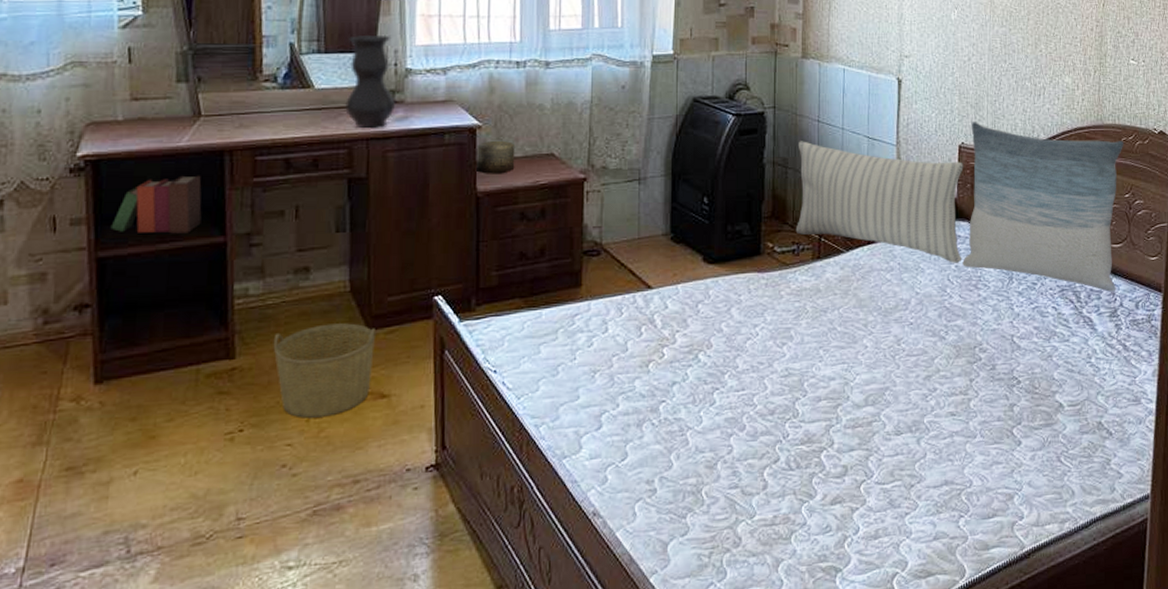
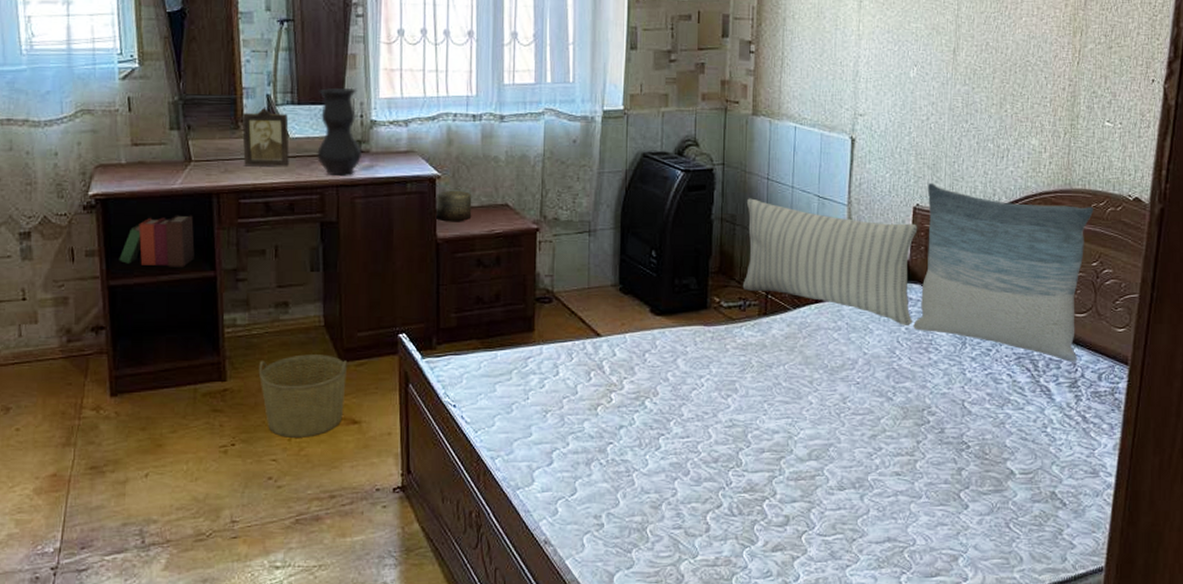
photo frame: none [260,57,314,121] -> present [242,108,289,167]

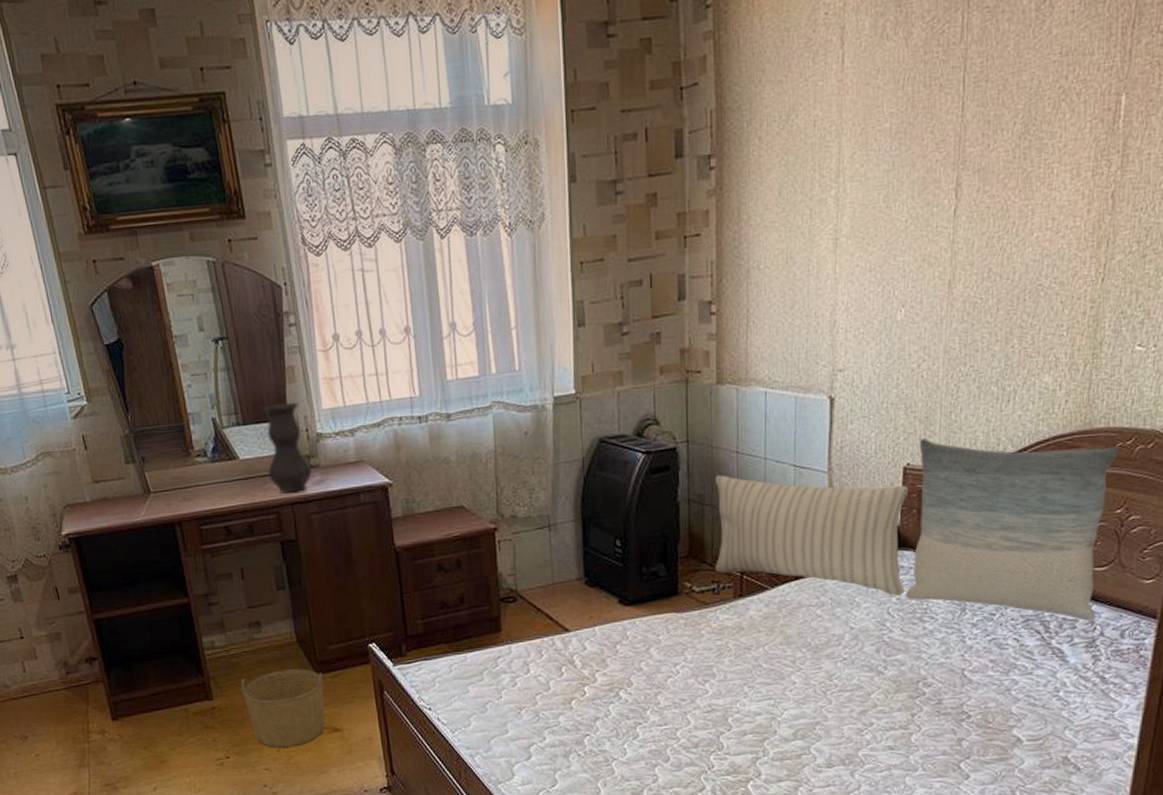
books: present [119,215,195,267] -> none [99,545,167,598]
photo frame: present [242,108,289,167] -> none [191,432,243,493]
decorative box: present [436,191,472,222] -> none [391,497,428,530]

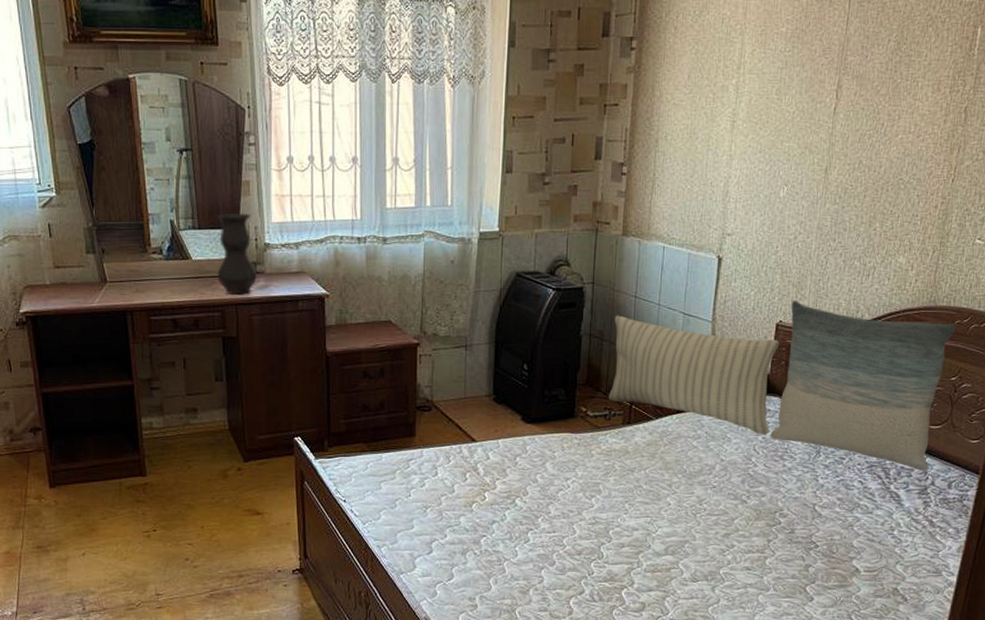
basket: present [241,669,325,748] -> none [173,454,251,526]

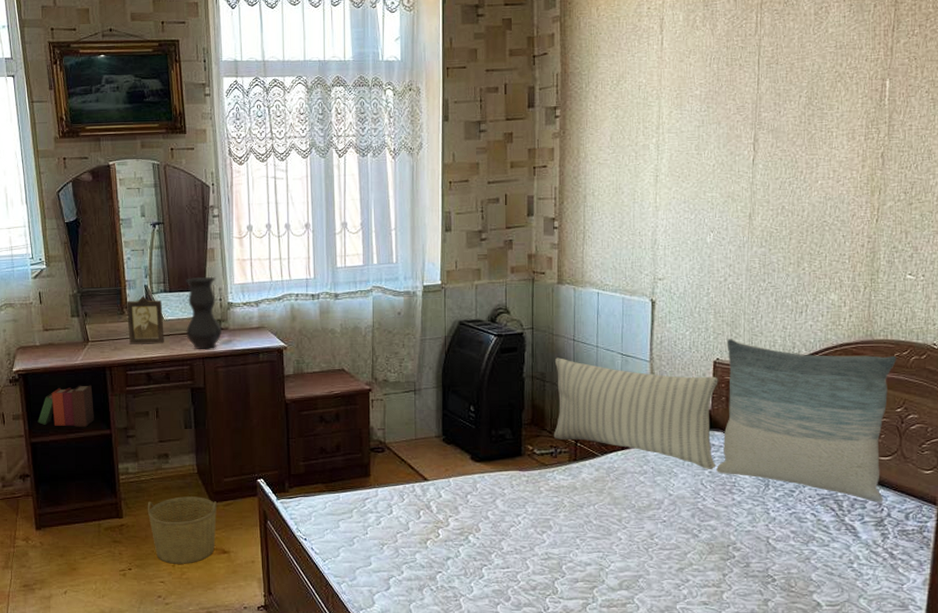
books: none [49,330,114,377] -> present [37,385,94,427]
photo frame: none [149,233,193,287] -> present [126,296,164,344]
basket: none [173,454,251,526] -> present [147,496,218,564]

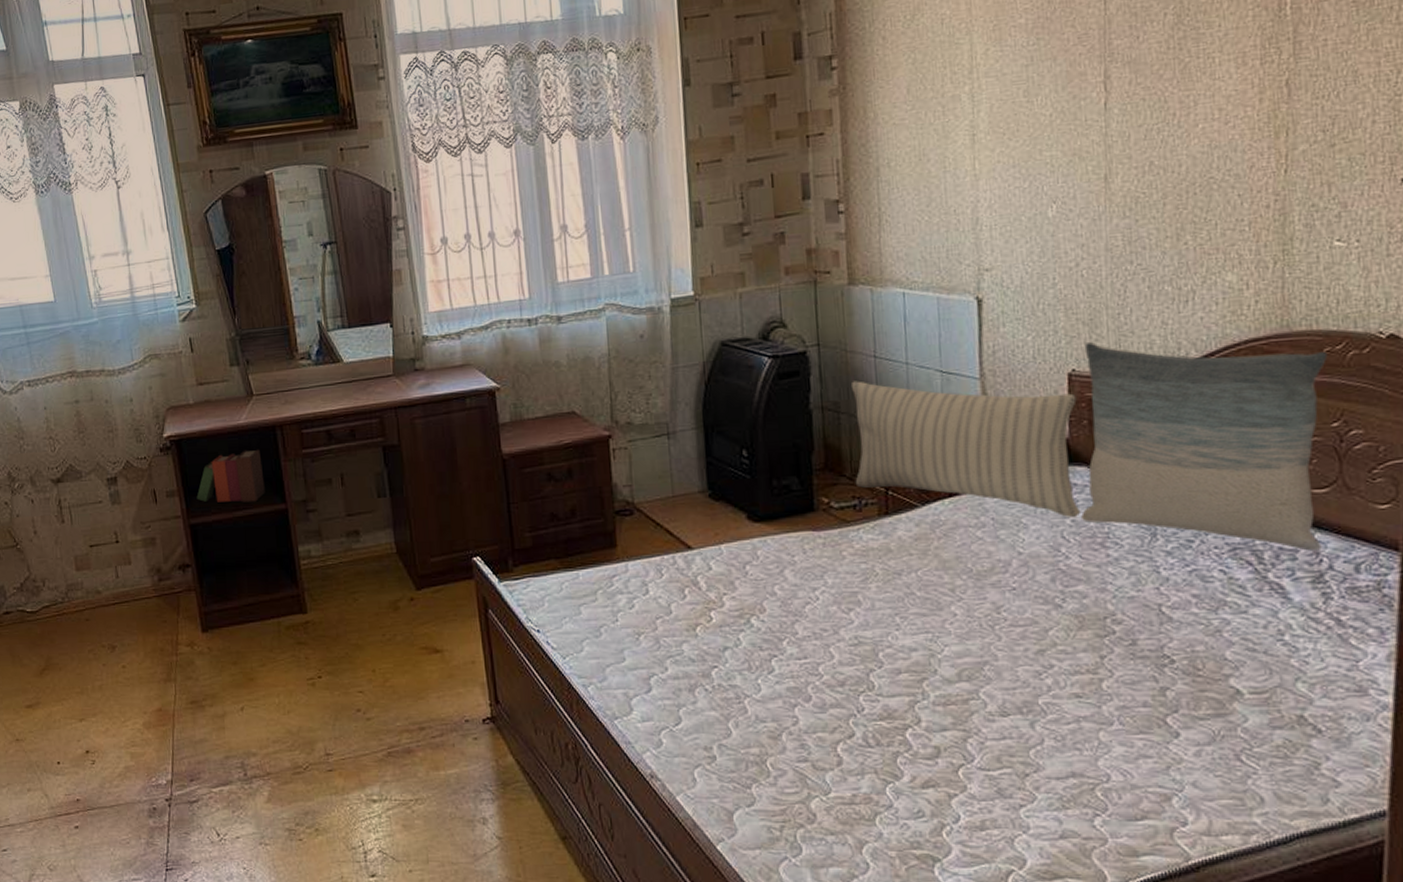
photo frame: present [126,296,164,344] -> none [296,335,346,396]
basket: present [147,496,218,564] -> none [336,582,425,669]
vase: present [184,277,221,350] -> none [366,305,417,398]

